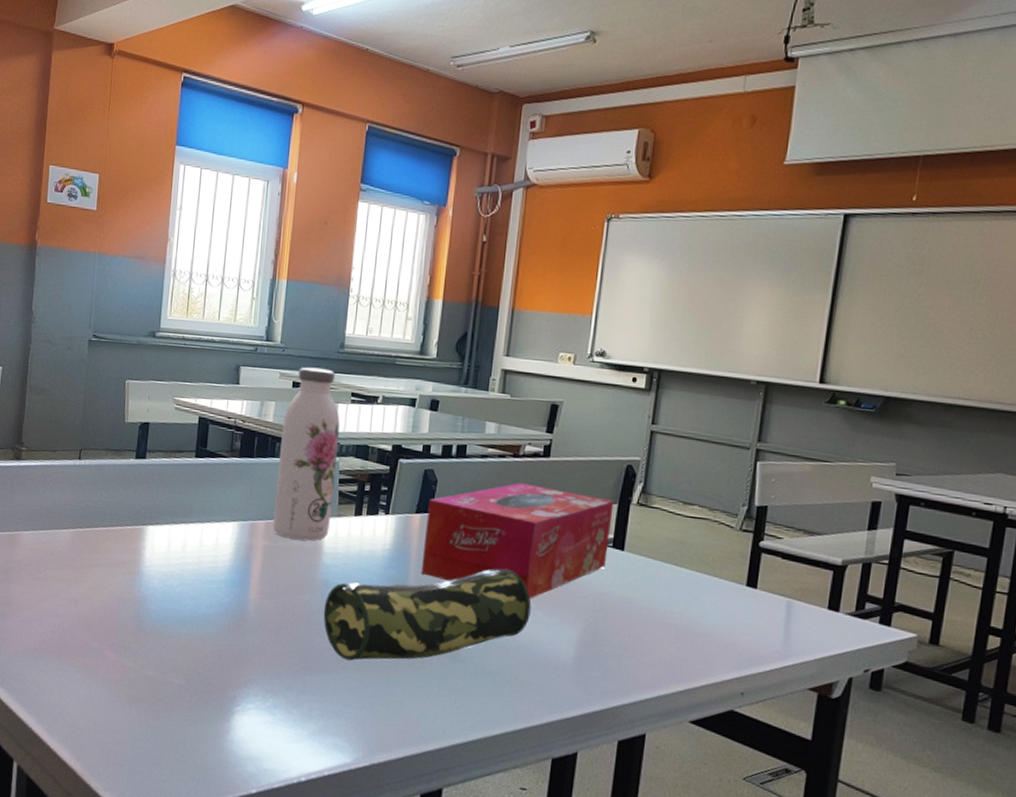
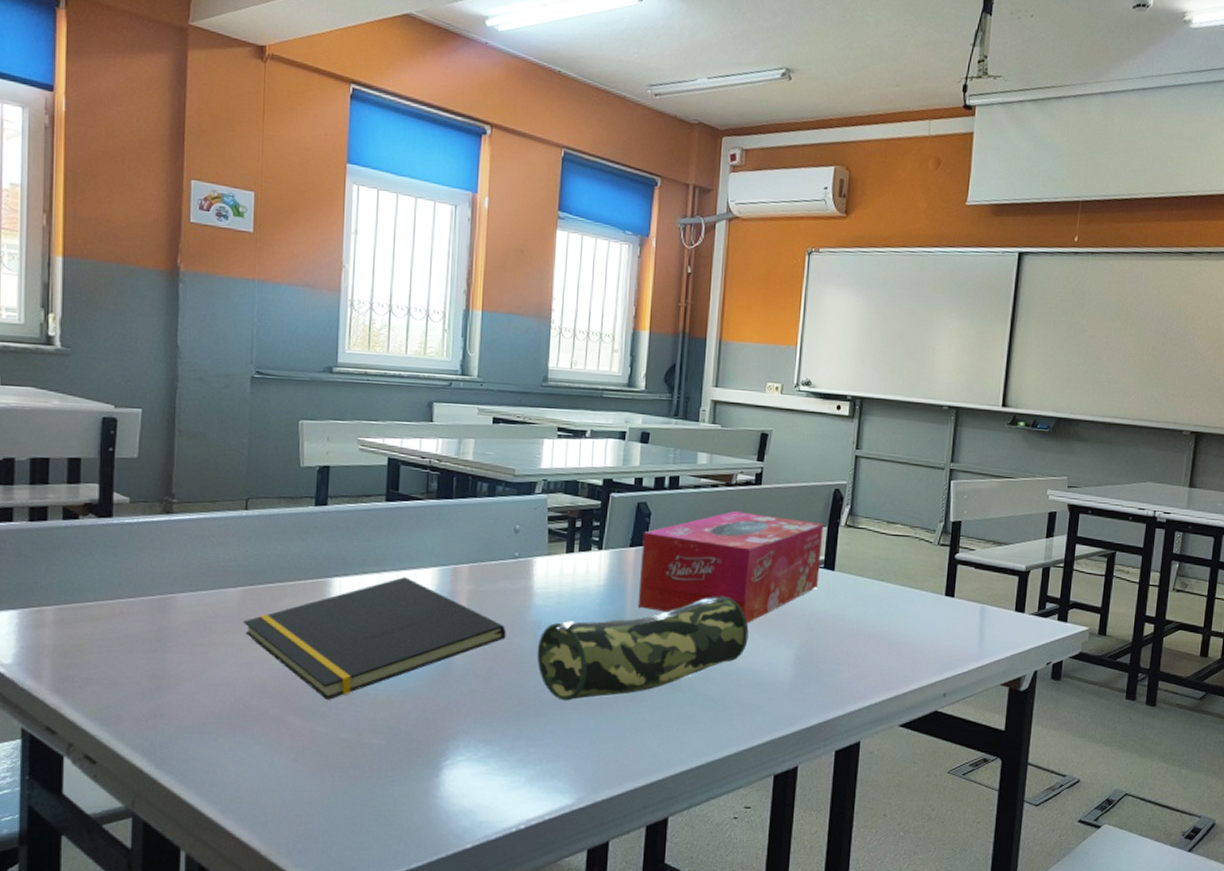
notepad: none [73,529,296,638] -> present [244,577,506,700]
water bottle: present [272,367,340,541] -> none [477,402,547,582]

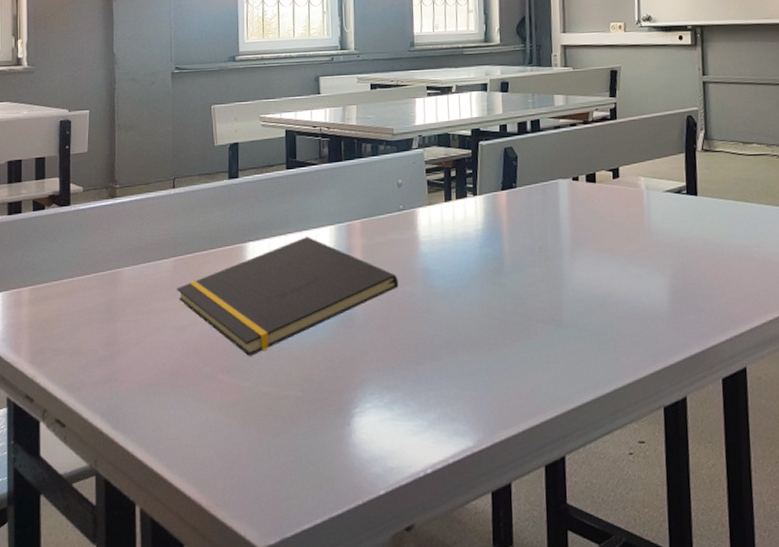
pencil case: present [536,596,749,701] -> none [427,230,622,344]
tissue box: present [637,511,824,624] -> none [512,147,684,255]

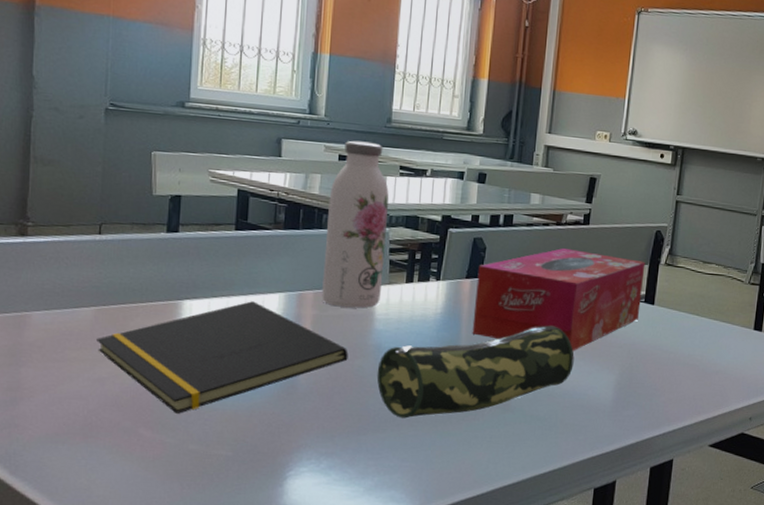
water bottle: none [366,67,423,234] -> present [322,140,389,308]
pencil case: none [427,230,622,344] -> present [376,325,574,419]
tissue box: none [512,147,684,255] -> present [472,248,646,351]

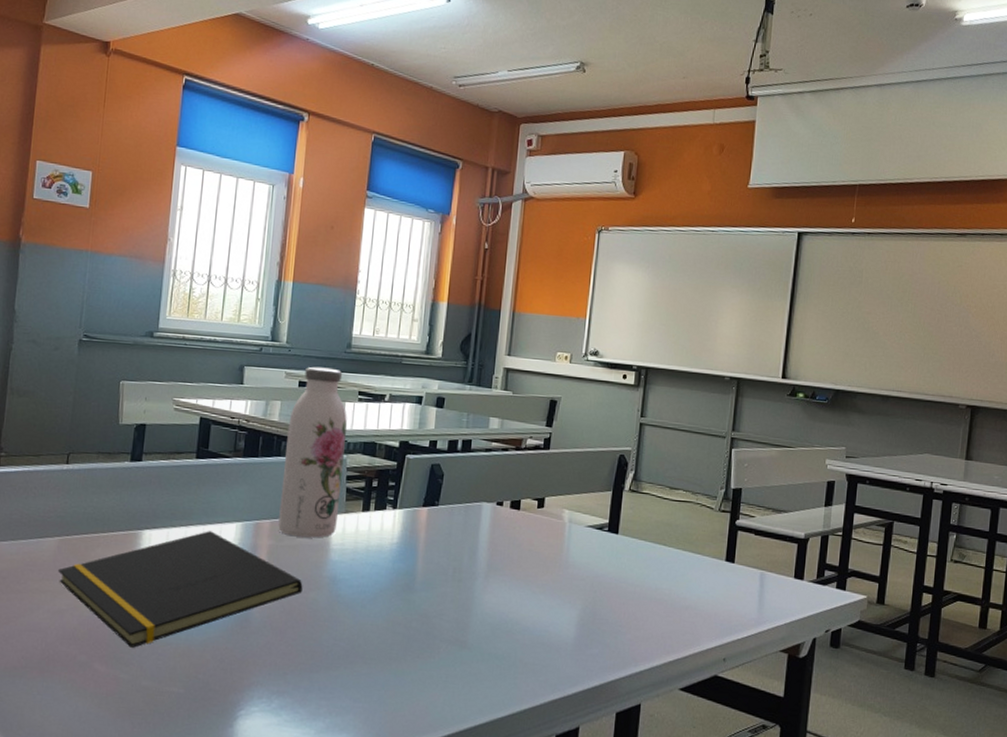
pencil case: present [376,325,574,419] -> none [330,556,535,655]
tissue box: present [472,248,646,351] -> none [428,474,609,584]

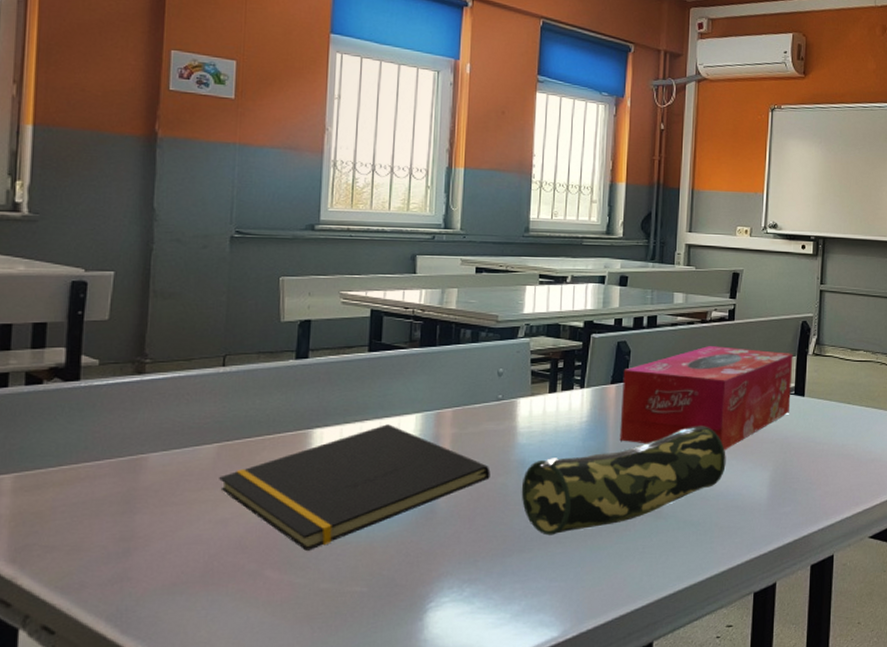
water bottle: present [278,366,347,538] -> none [461,252,529,423]
pencil case: none [330,556,535,655] -> present [521,426,726,536]
tissue box: none [428,474,609,584] -> present [619,346,793,451]

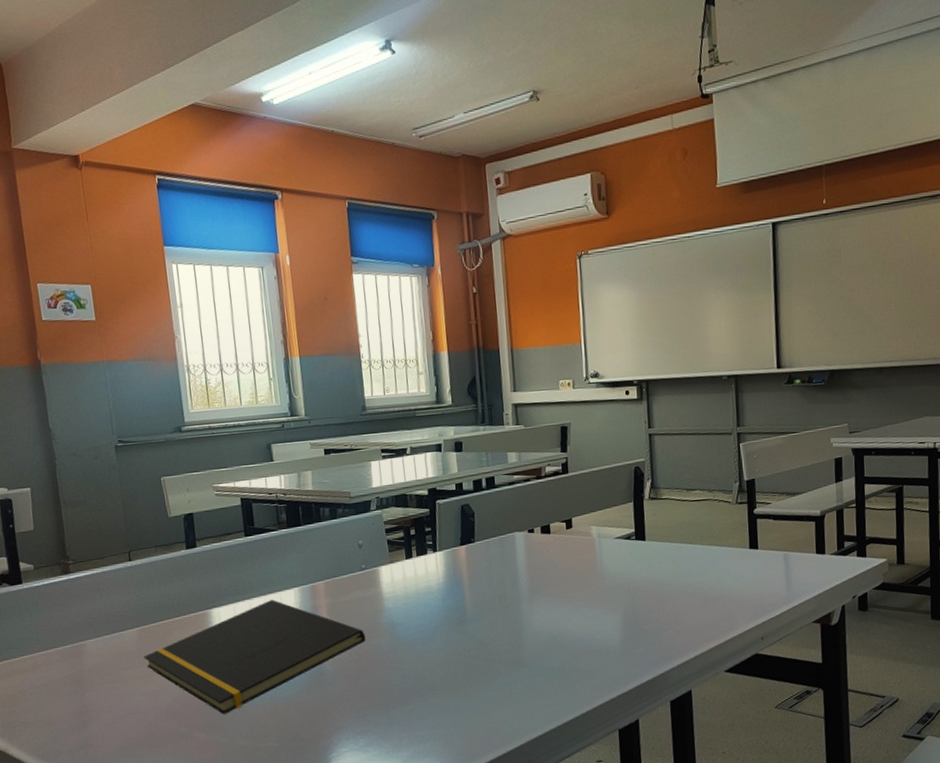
pencil case: present [521,426,726,536] -> none [394,577,578,689]
tissue box: present [619,346,793,451] -> none [470,499,633,599]

